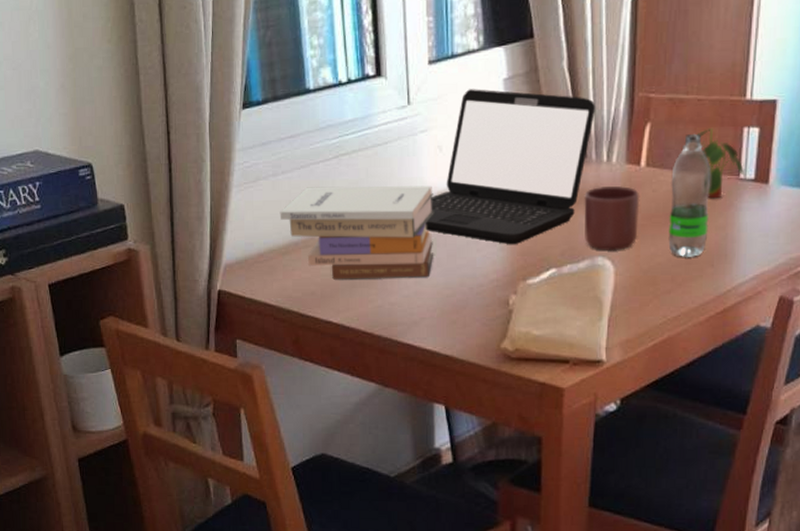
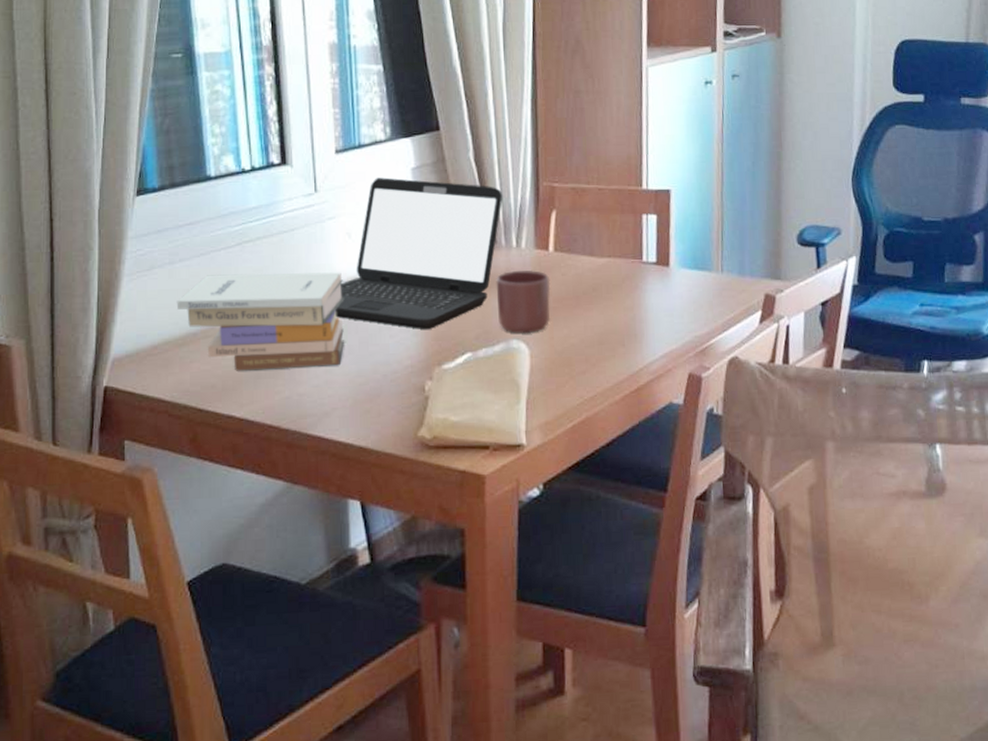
bottle: present [668,133,711,258] -> none [578,220,617,339]
plant: present [683,129,744,199] -> none [588,216,646,282]

